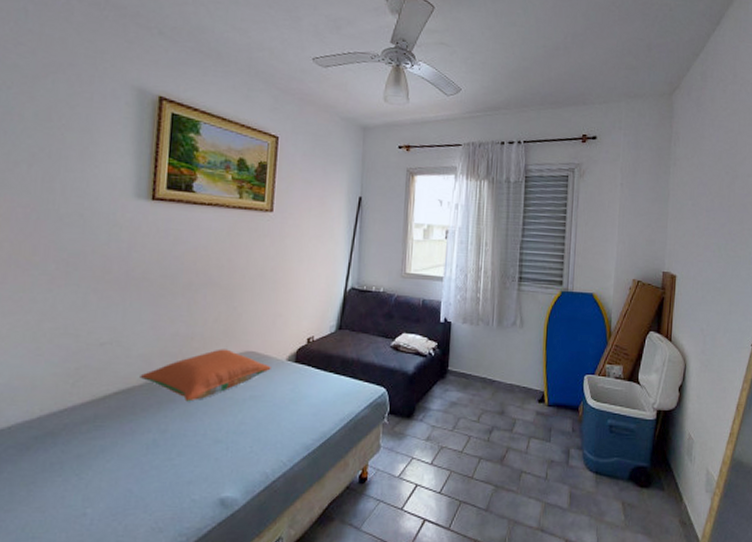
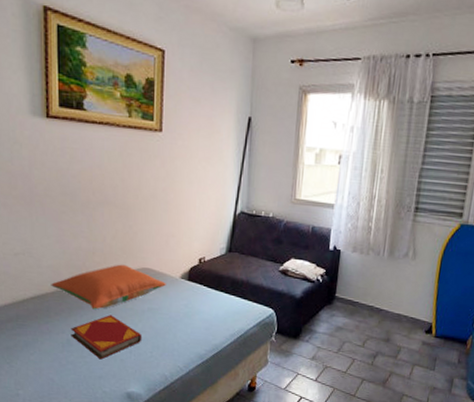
hardback book: none [158,407,242,461] -> present [71,315,143,360]

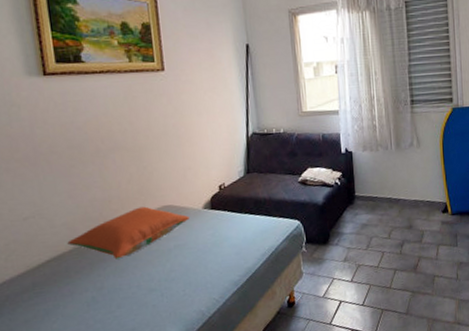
hardback book: present [71,315,143,360] -> none [94,261,173,311]

